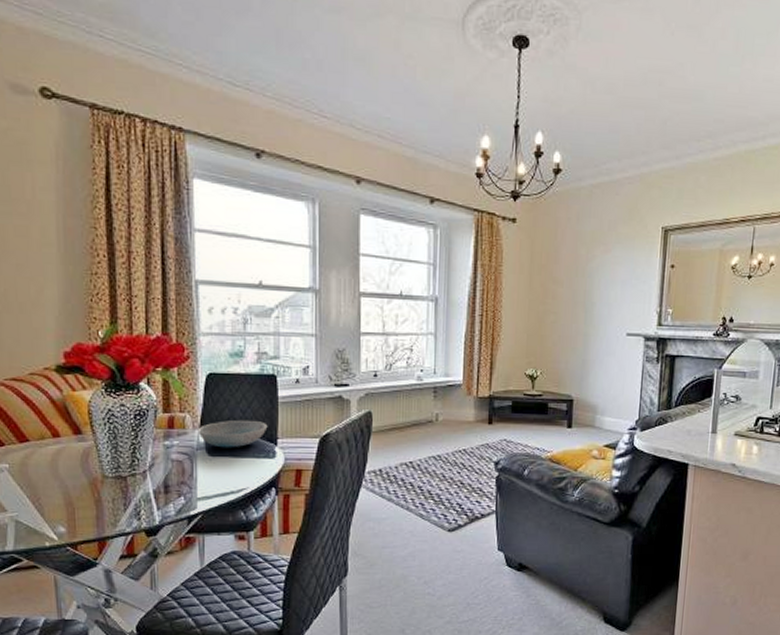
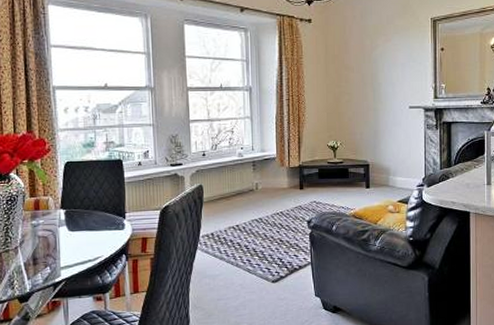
dish: present [197,421,268,448] -> none [59,199,117,224]

